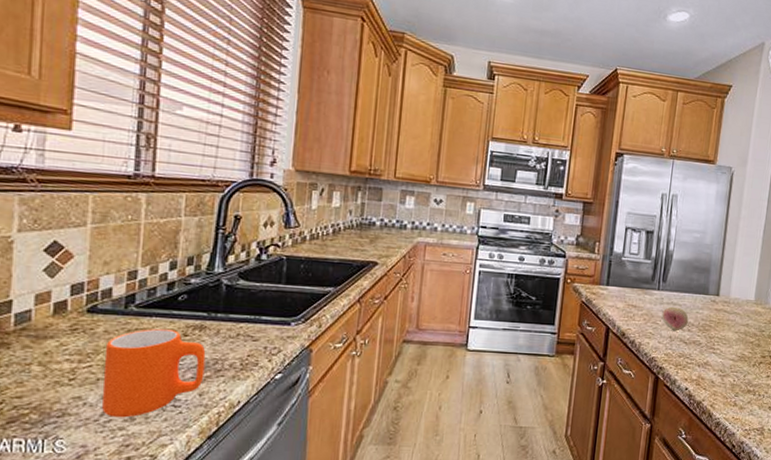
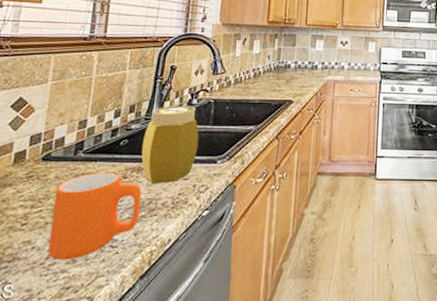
jar: none [203,260,270,344] -> present [141,106,199,184]

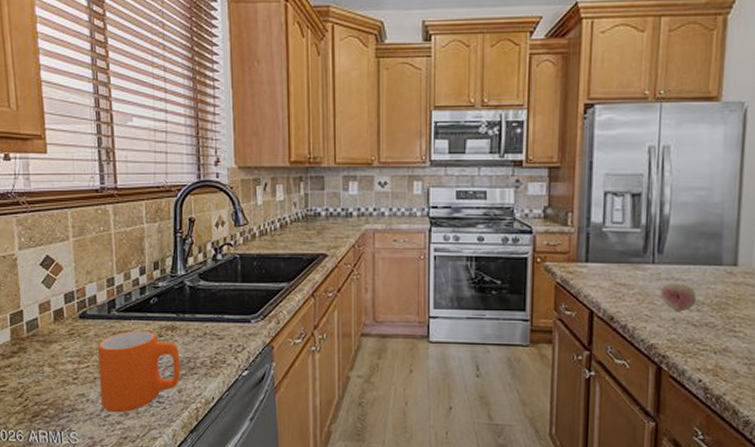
jar: present [141,106,199,184] -> none [172,262,229,343]

